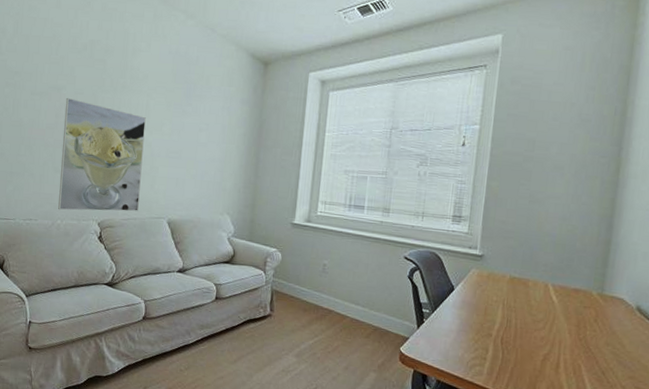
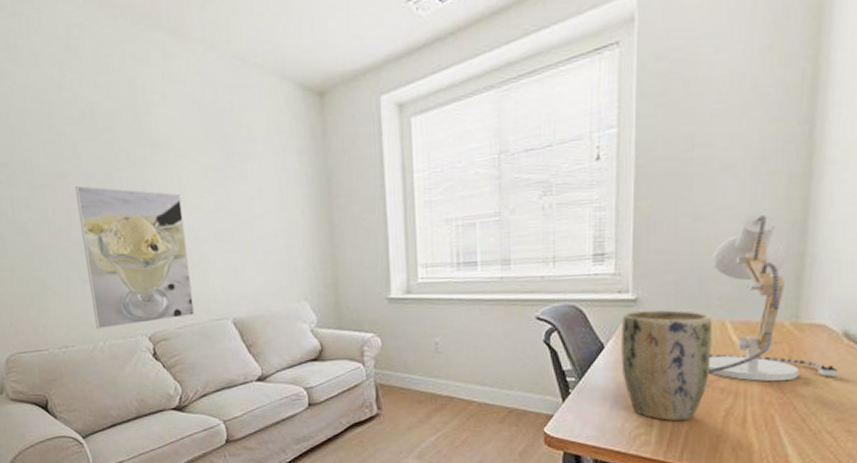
plant pot: none [466,264,538,359] -> present [621,309,713,421]
desk lamp: none [531,204,632,341] -> present [707,212,839,382]

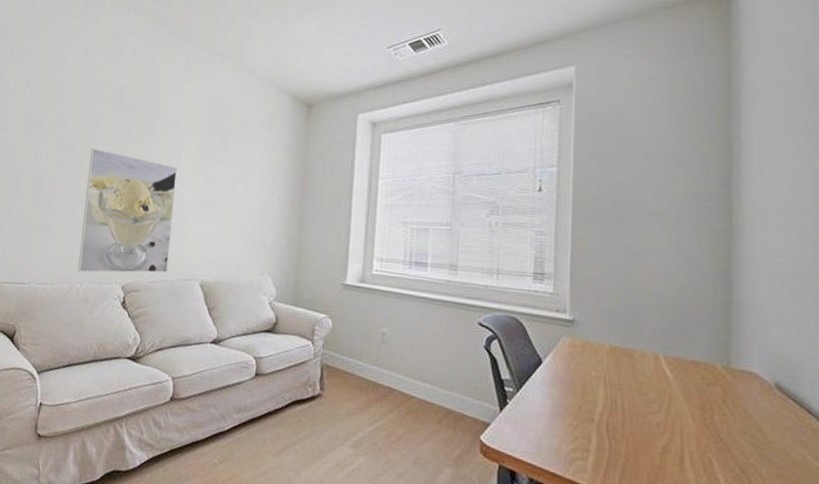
plant pot: present [621,309,713,421] -> none [558,331,647,451]
desk lamp: present [707,212,839,382] -> none [642,257,775,428]

